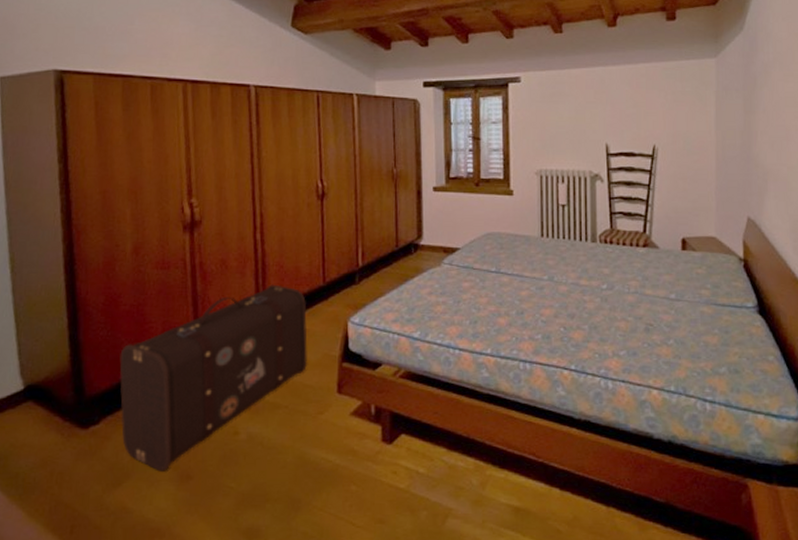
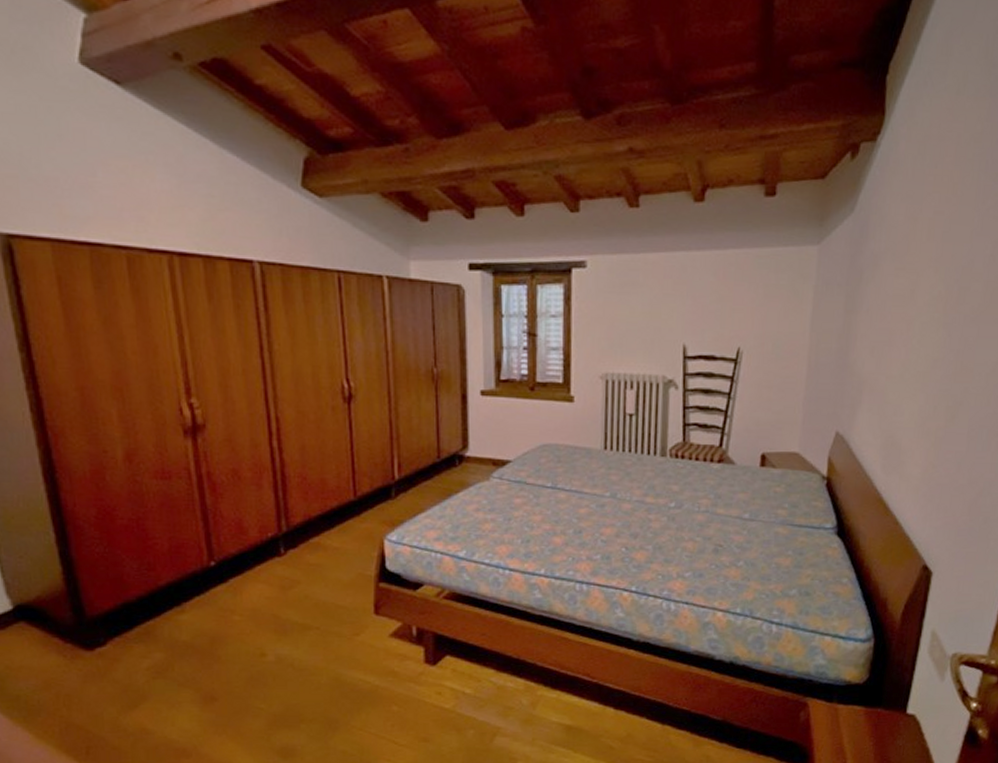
suitcase: present [119,284,308,472] -> none [122,498,340,693]

